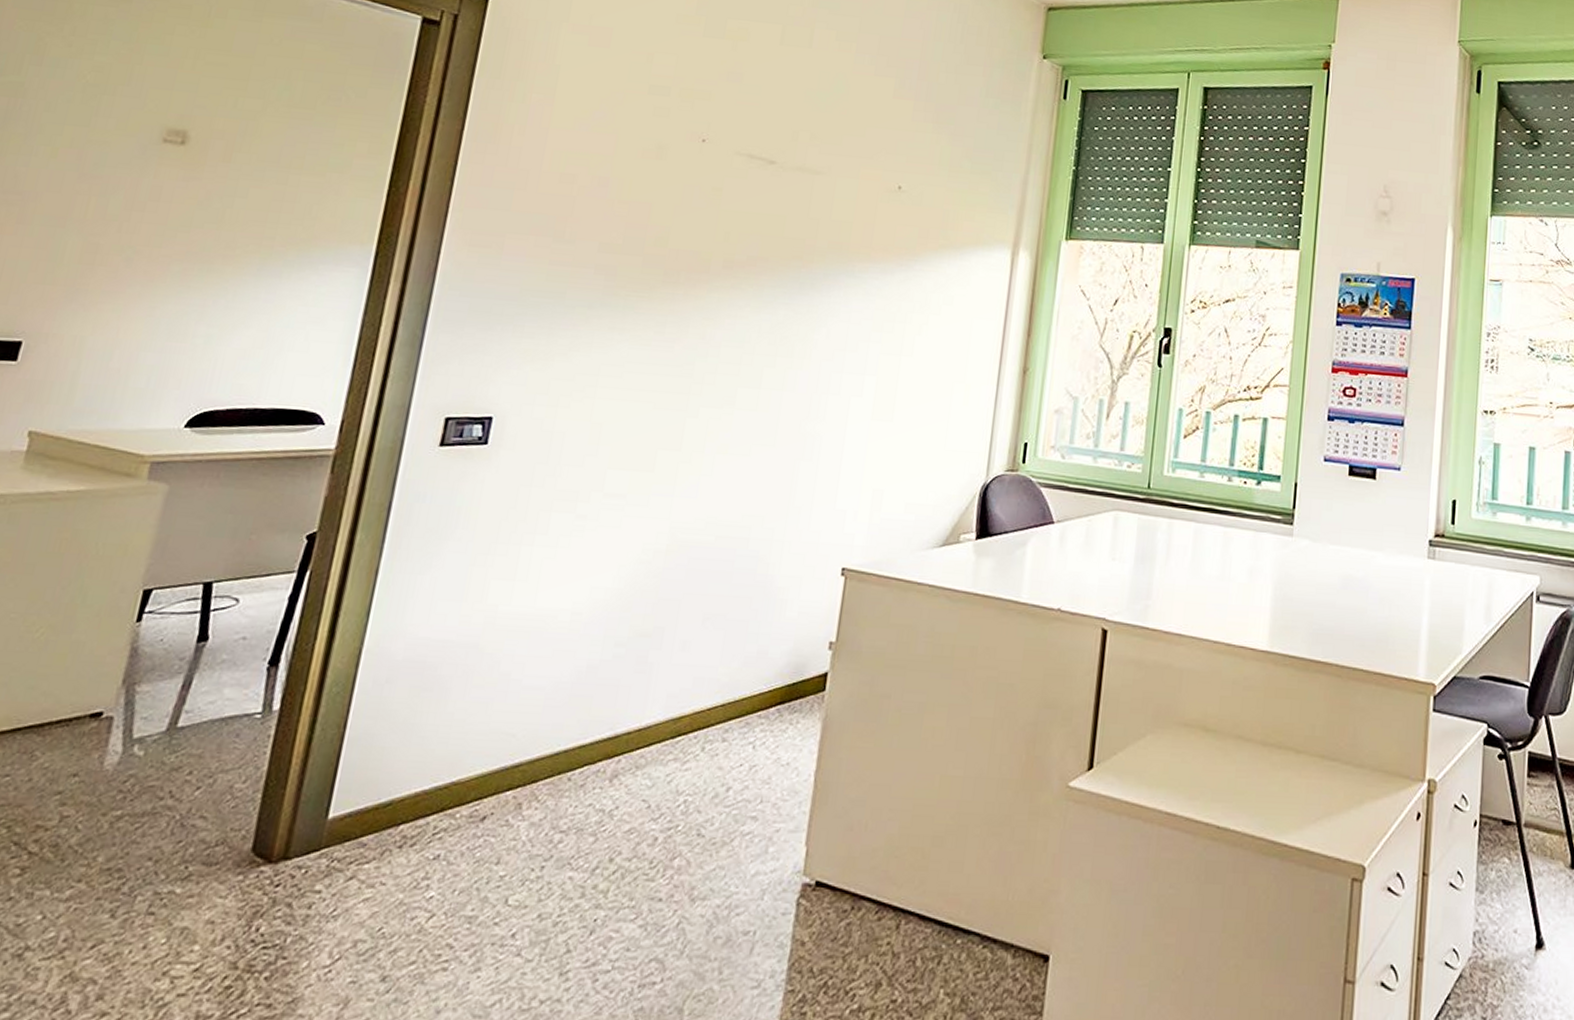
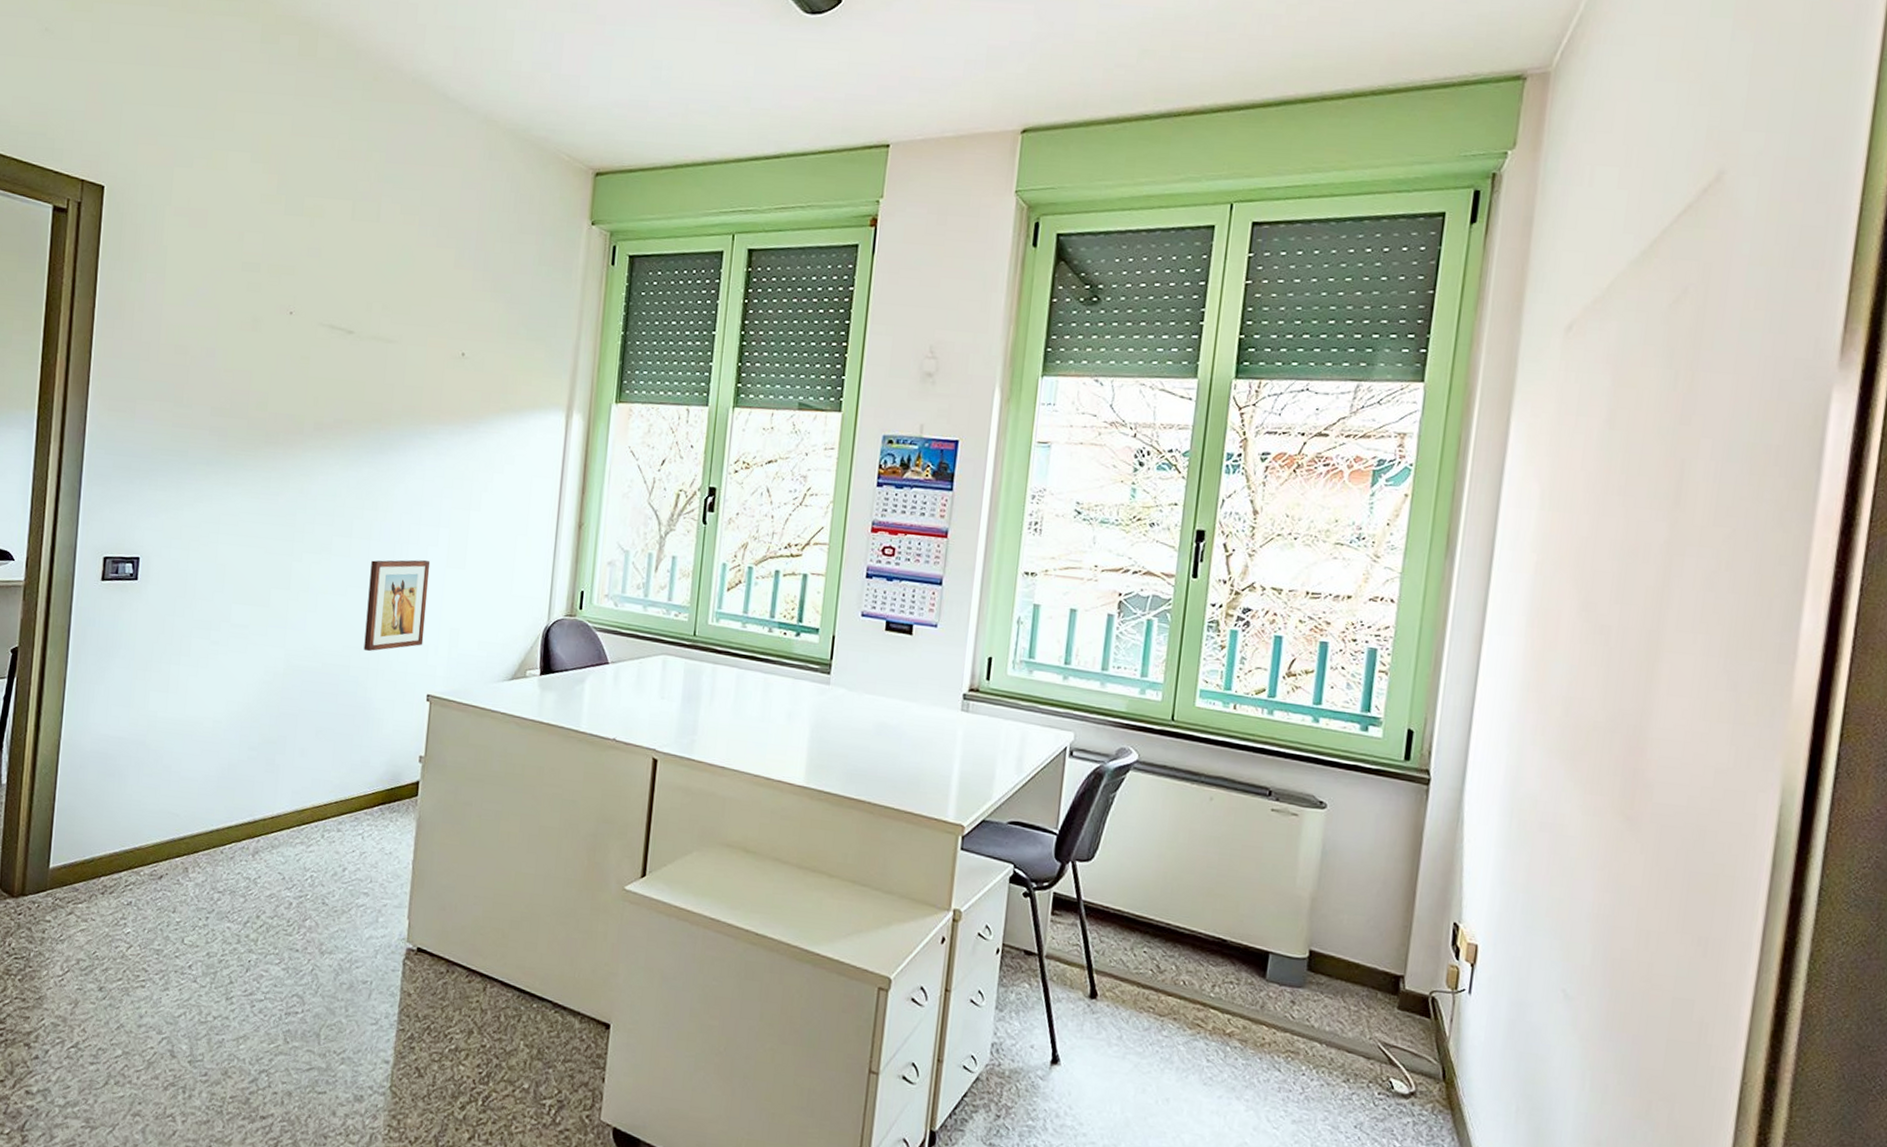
wall art: none [768,412,853,521] -> present [363,560,431,652]

